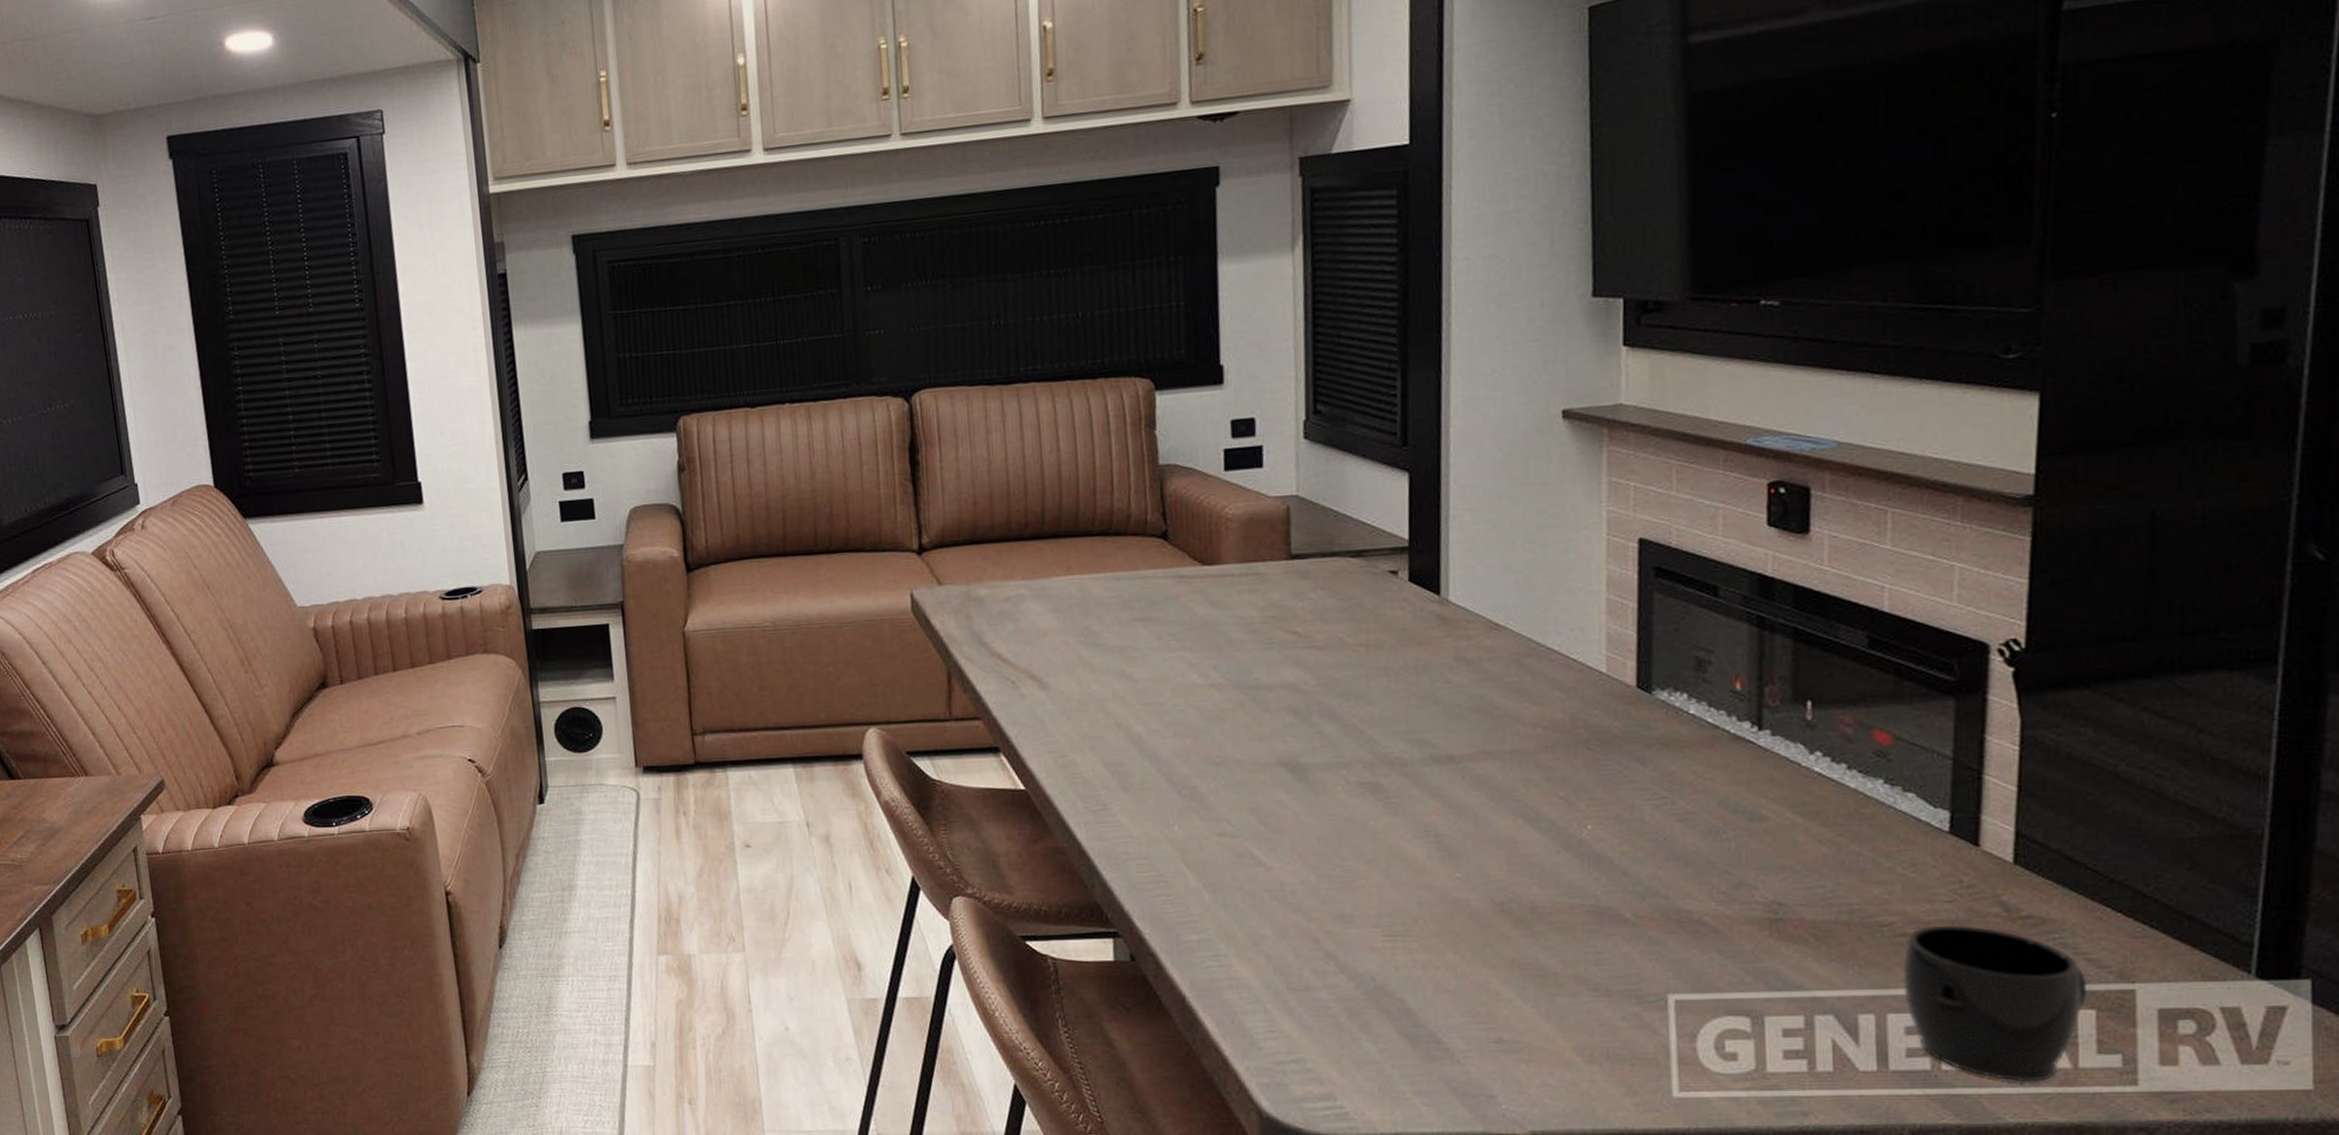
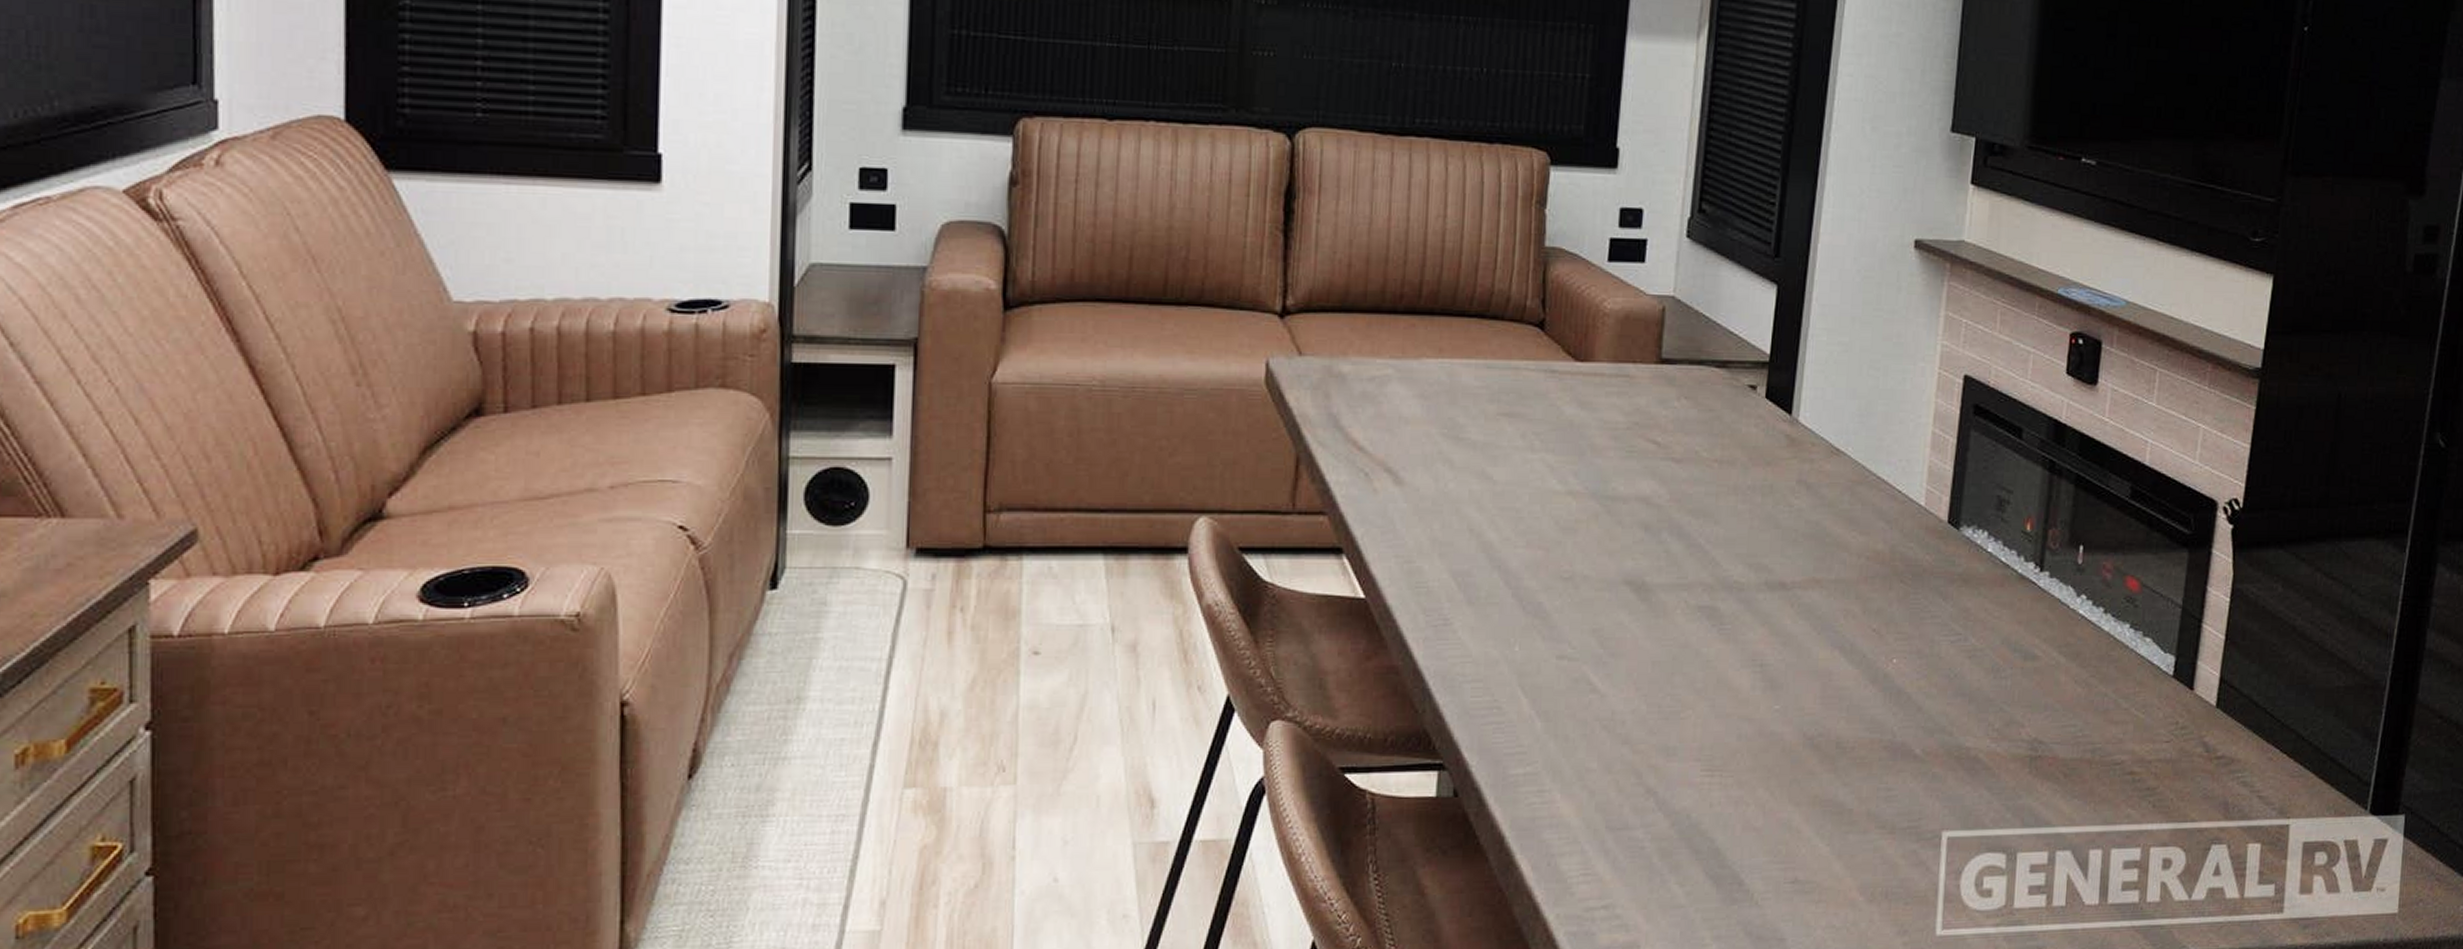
mug: present [1902,925,2088,1082] -> none [2125,764,2257,912]

